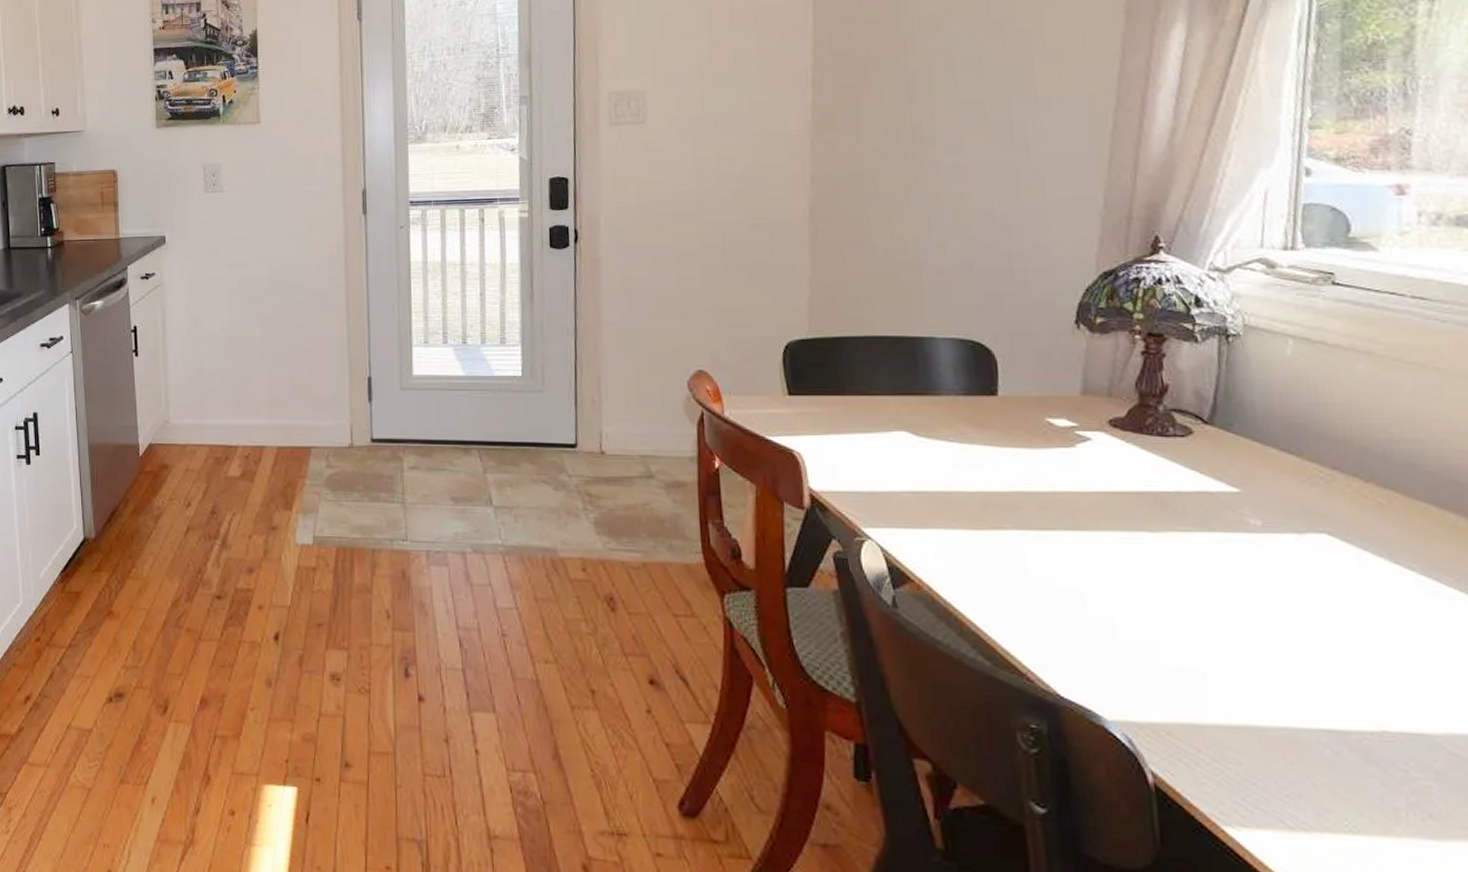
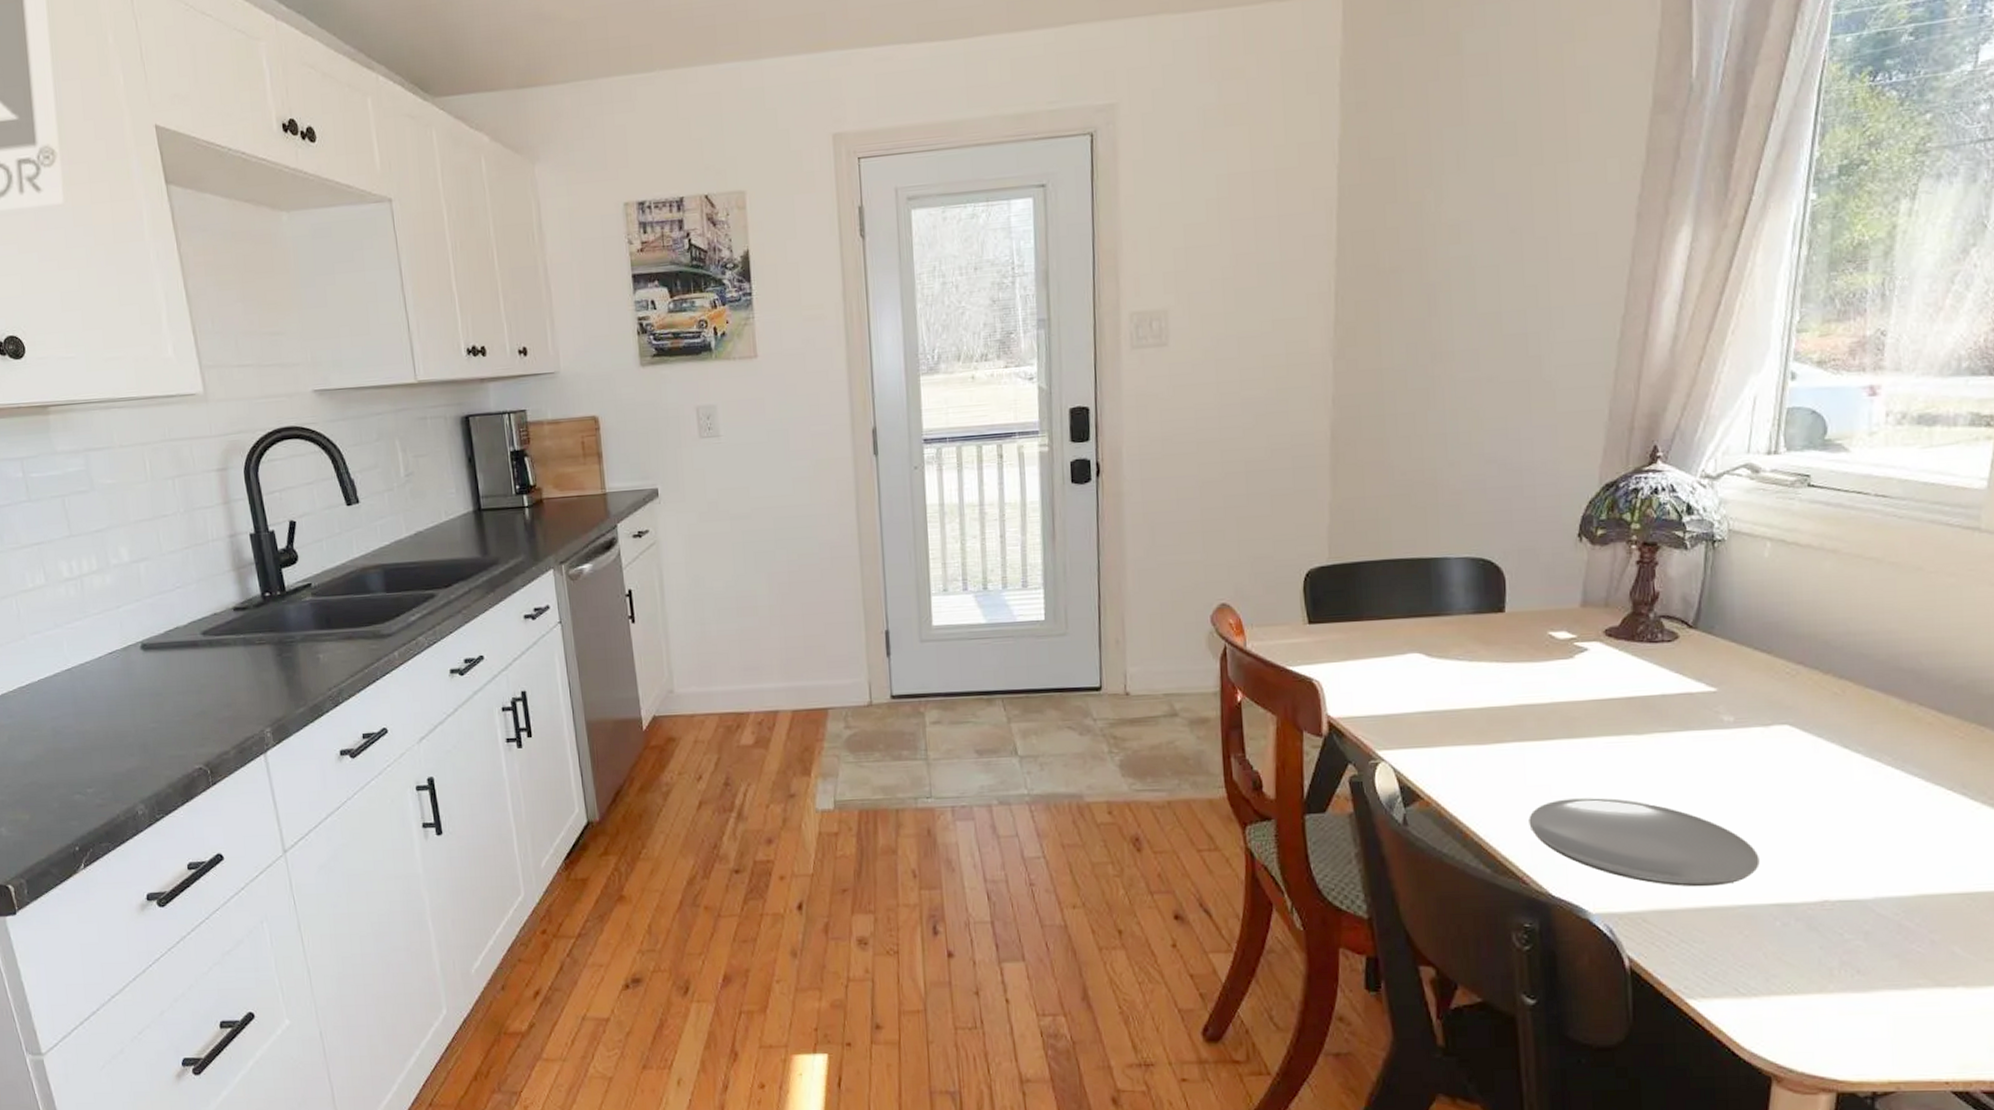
plate: none [1031,594,1302,703] -> present [1529,797,1760,887]

